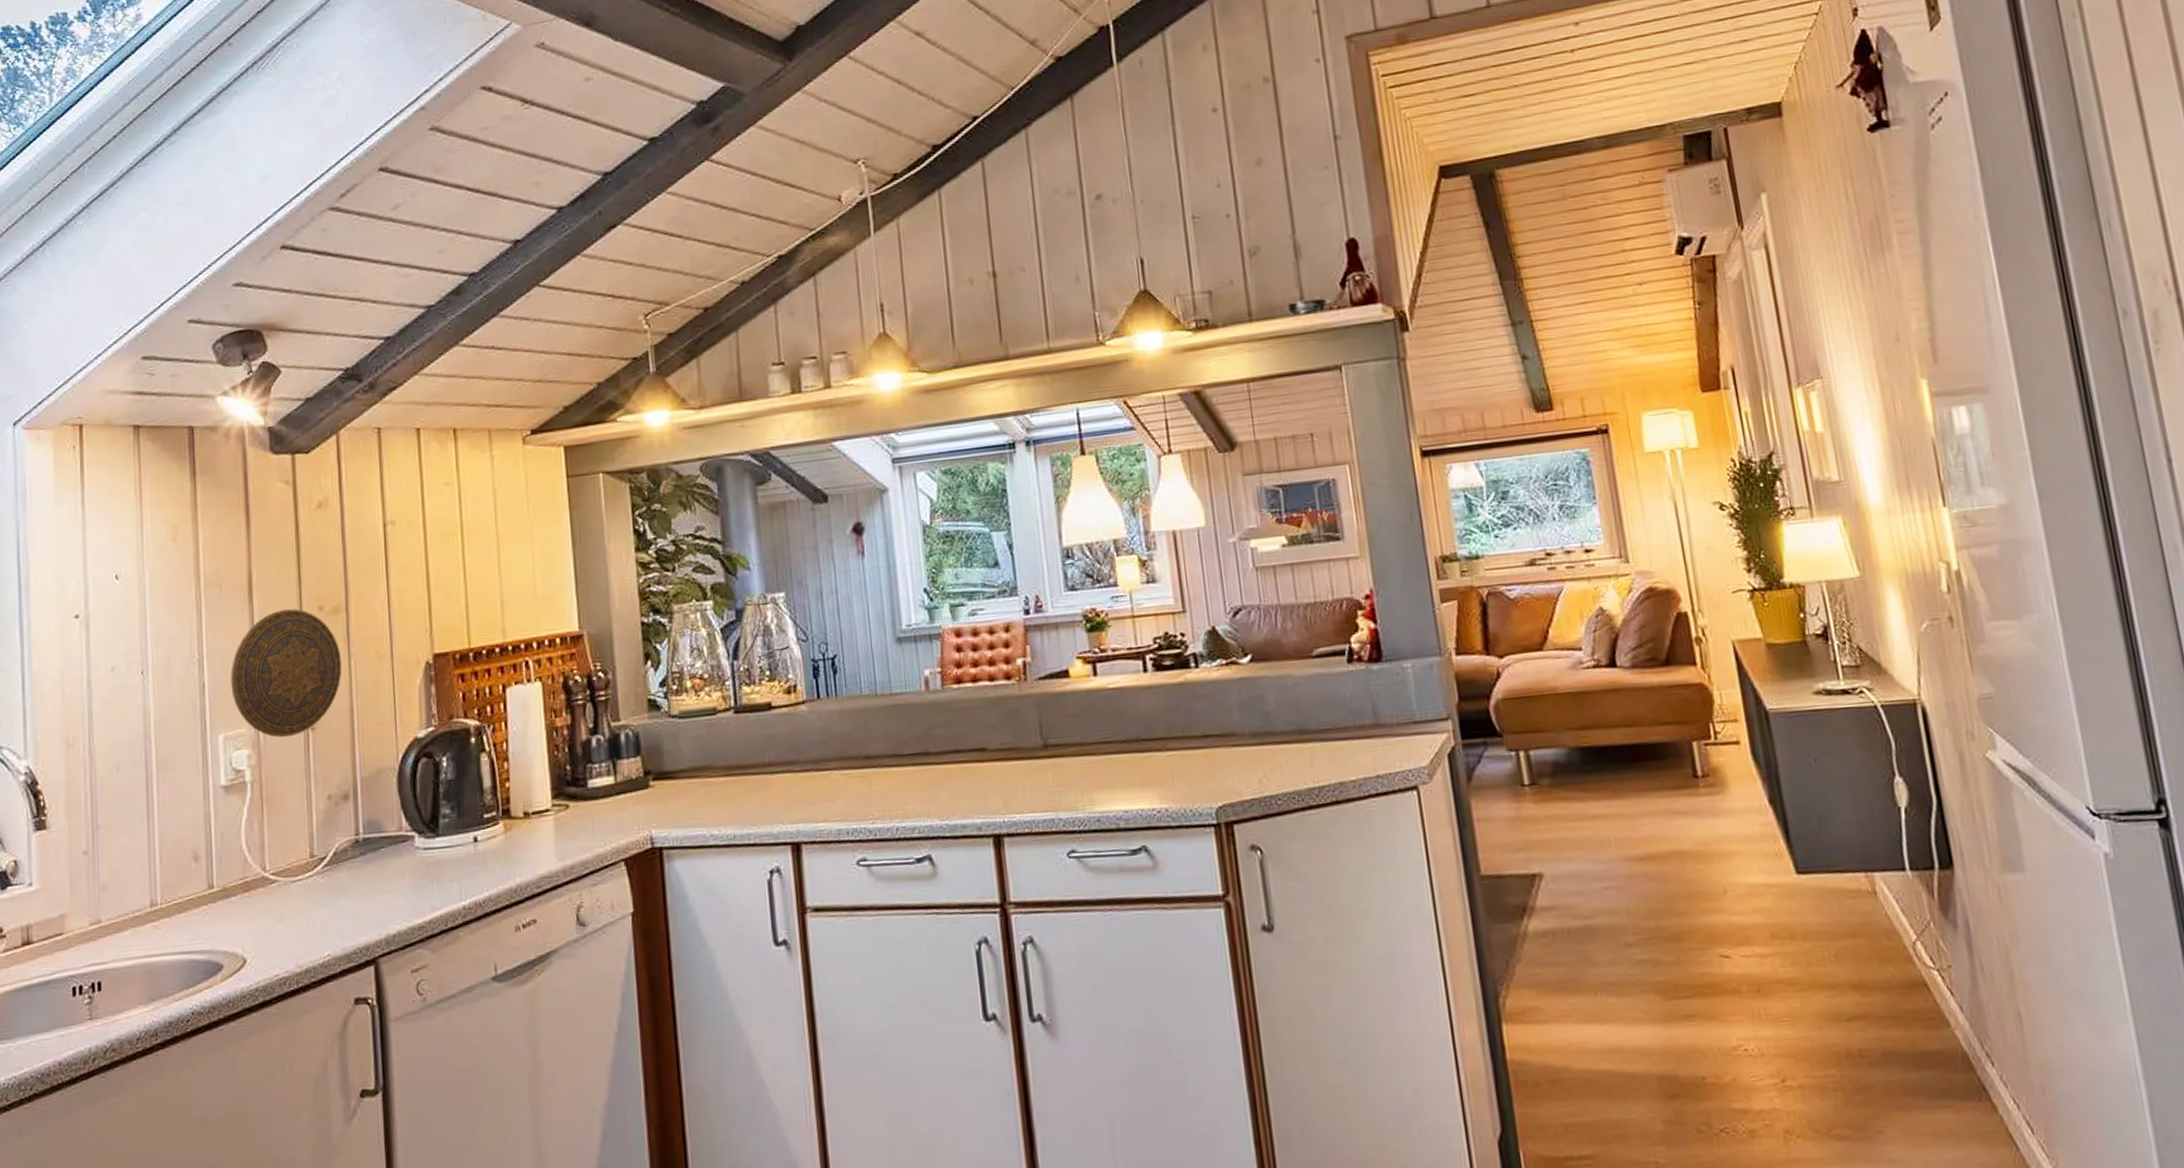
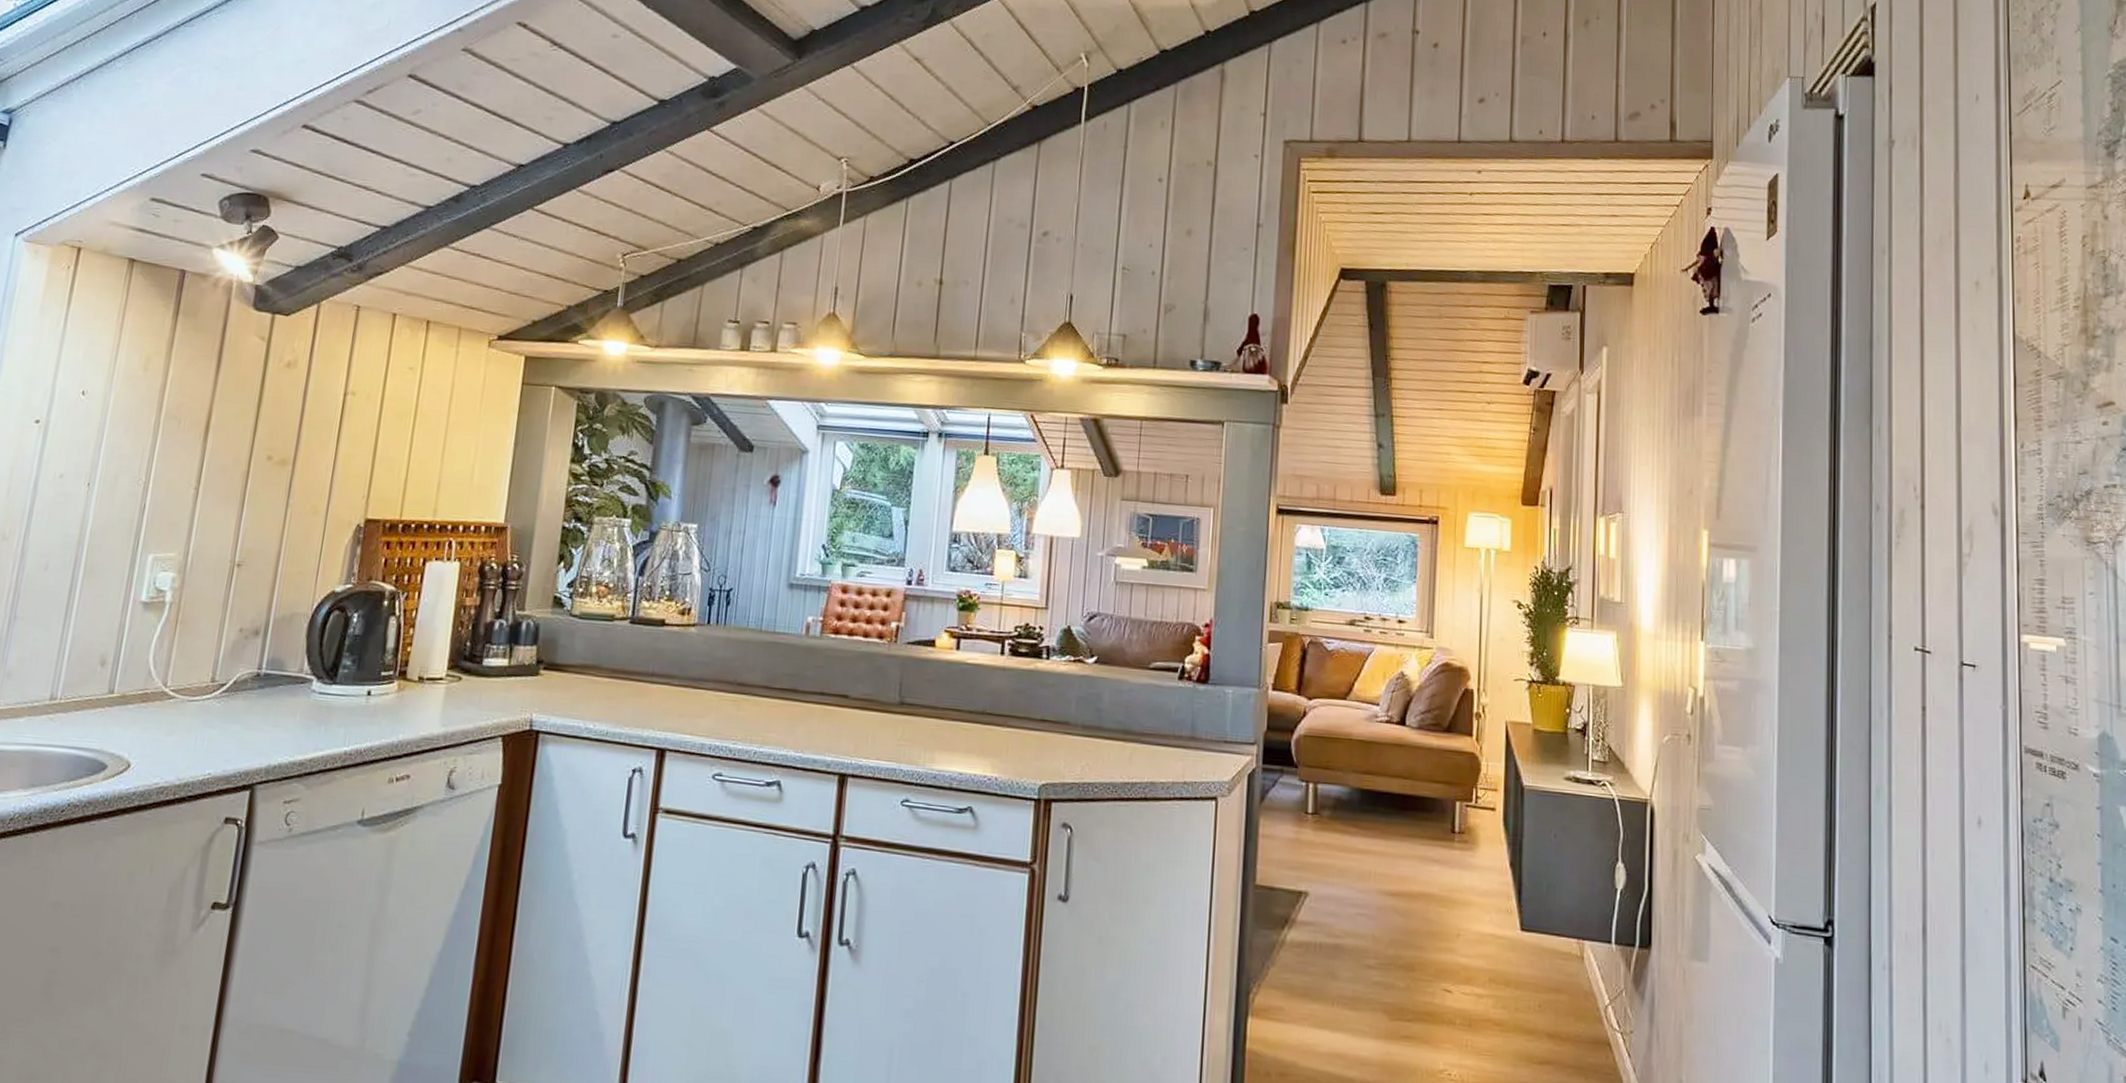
decorative plate: present [231,608,342,738] -> none [169,452,280,569]

